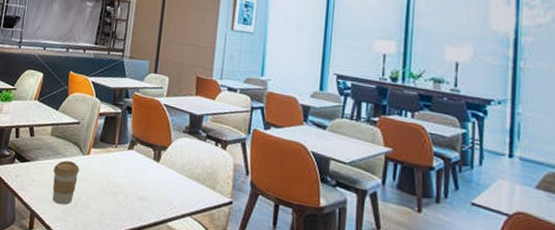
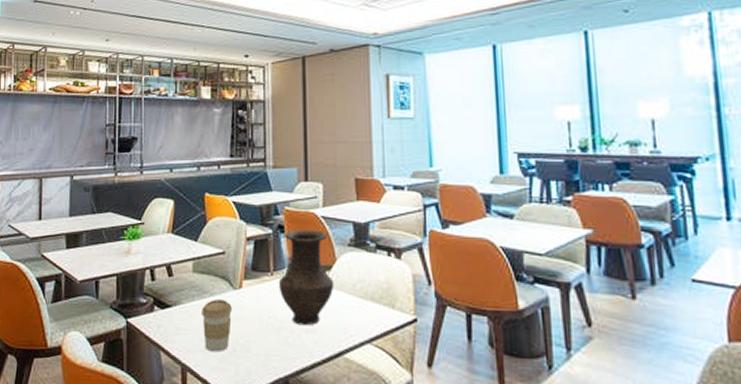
vase: none [120,112,168,194] -> present [278,229,335,326]

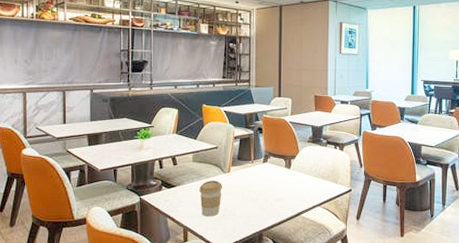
vase: present [278,229,335,326] -> none [257,131,297,197]

